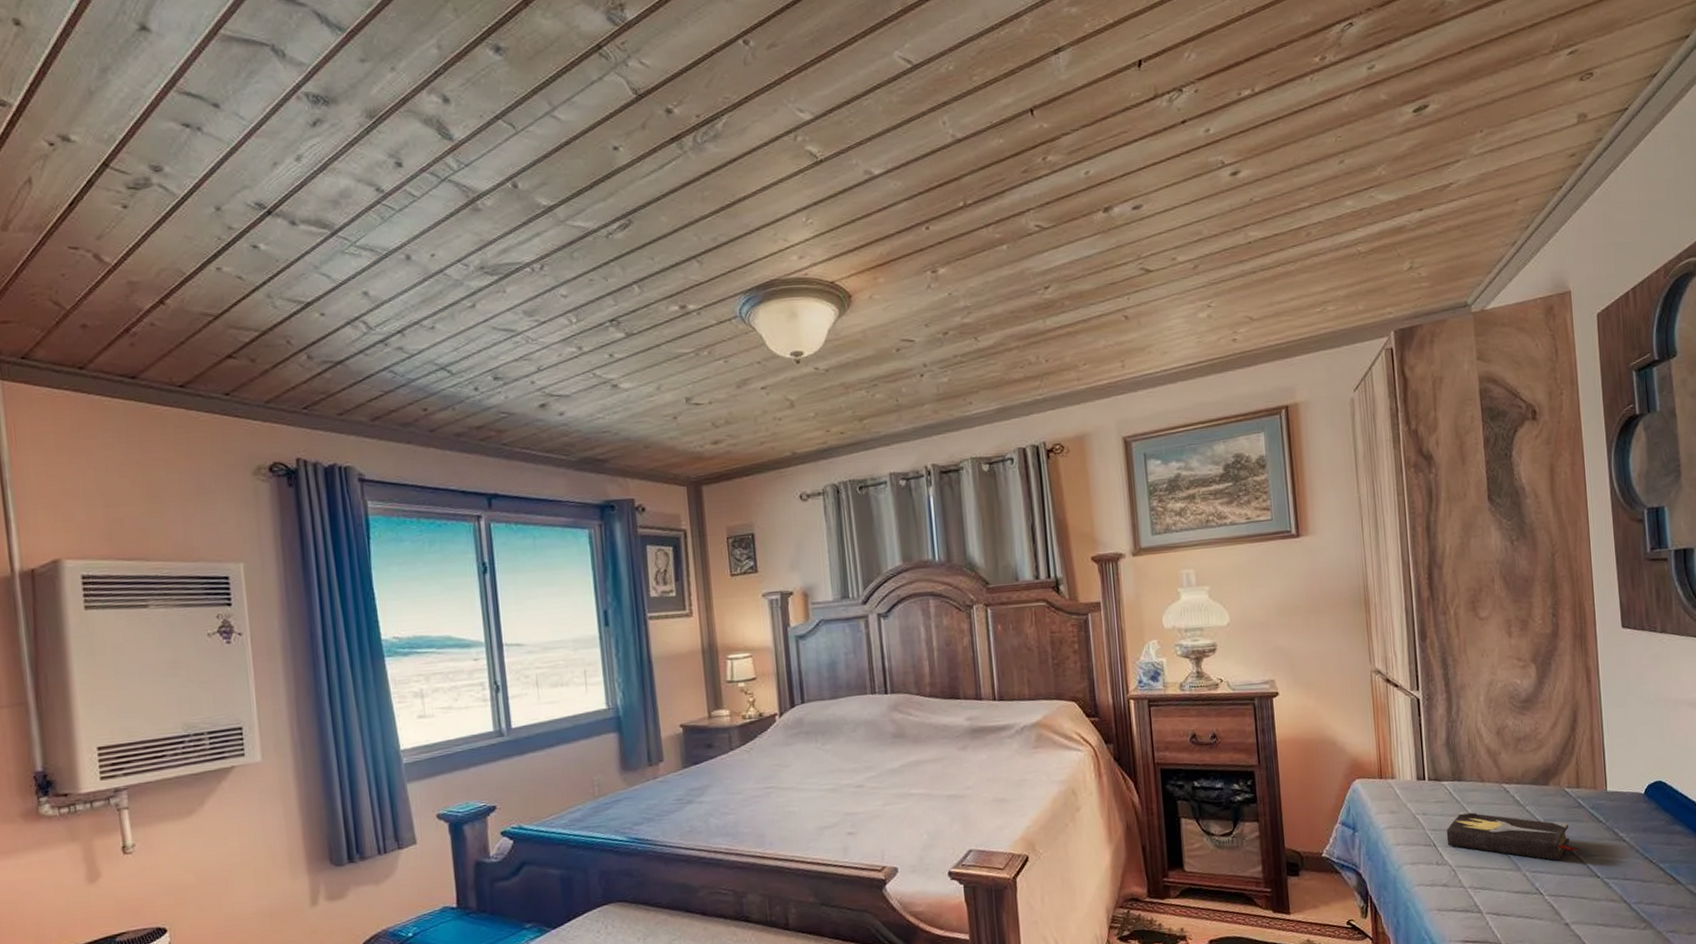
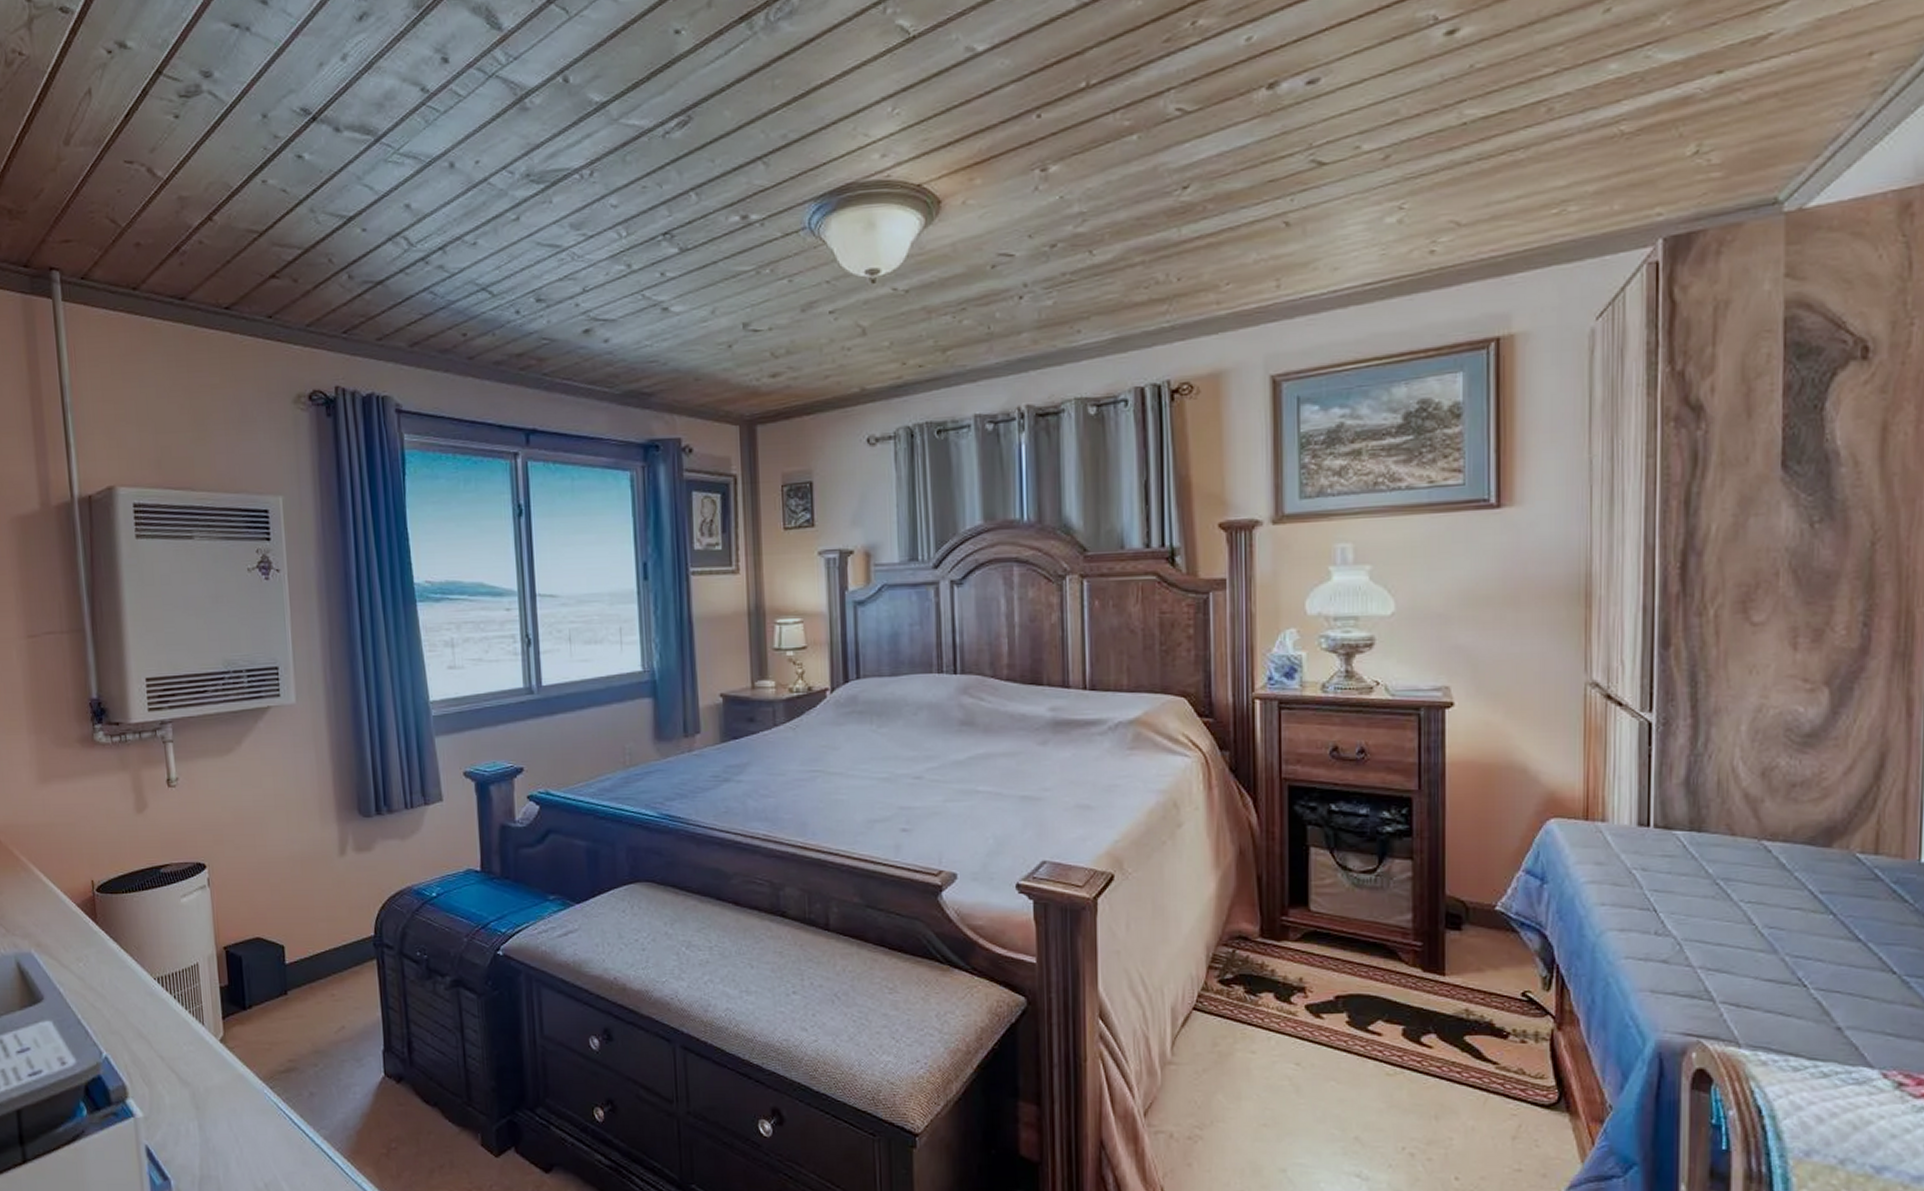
hardback book: present [1446,811,1579,861] -> none [1673,870,1869,946]

